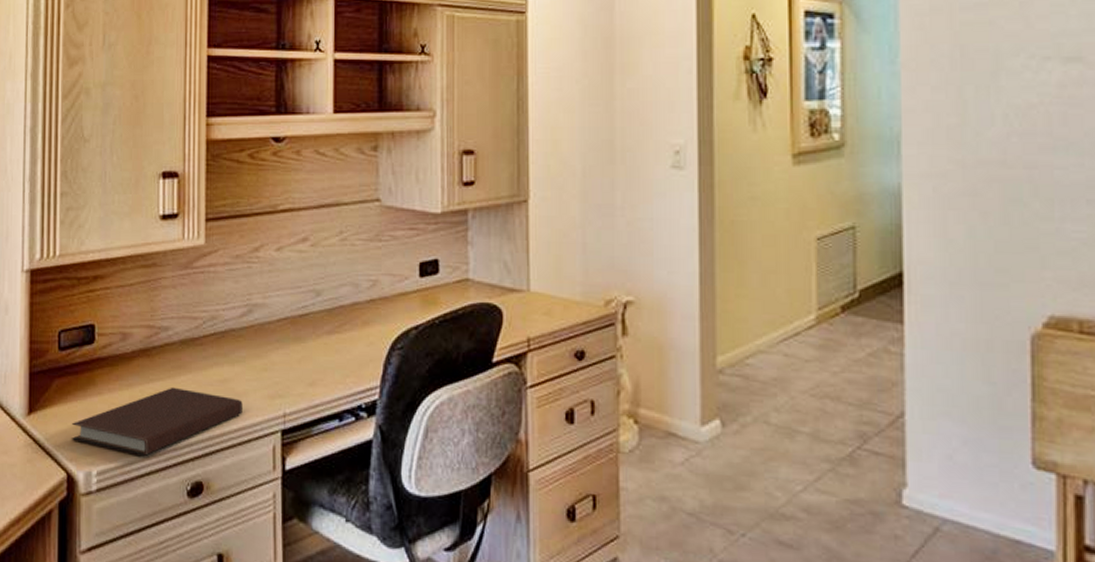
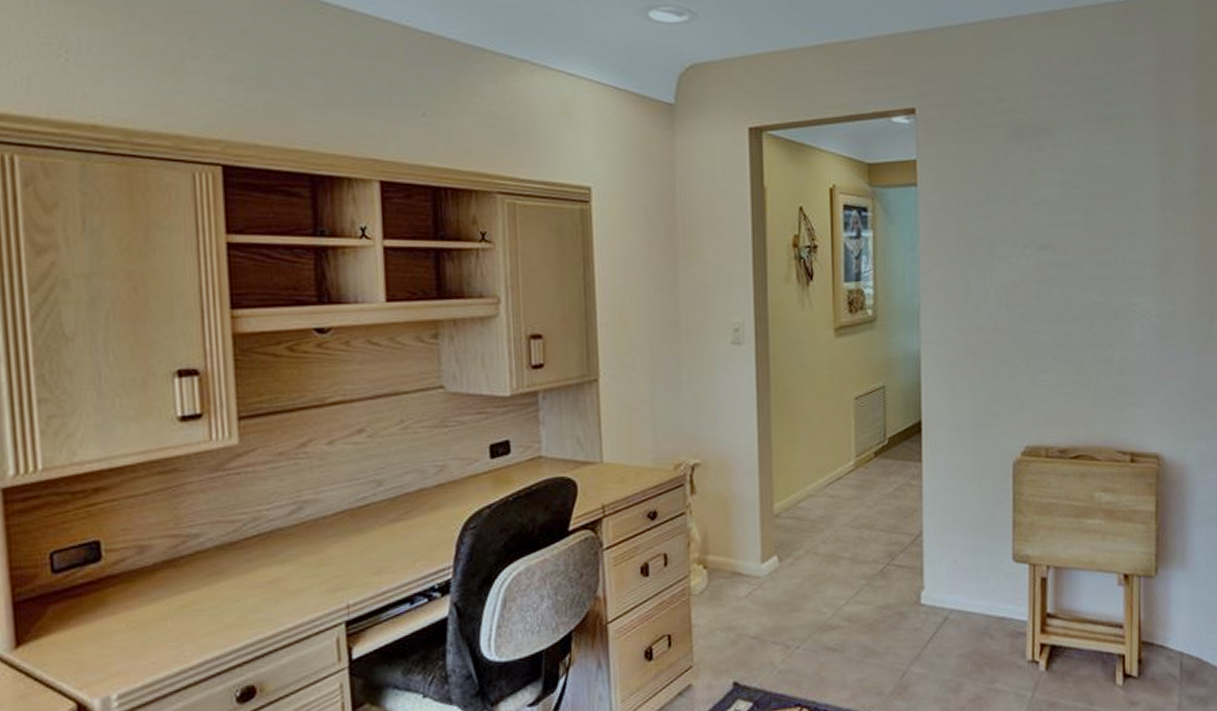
notebook: present [71,386,243,456] -> none [77,594,298,671]

